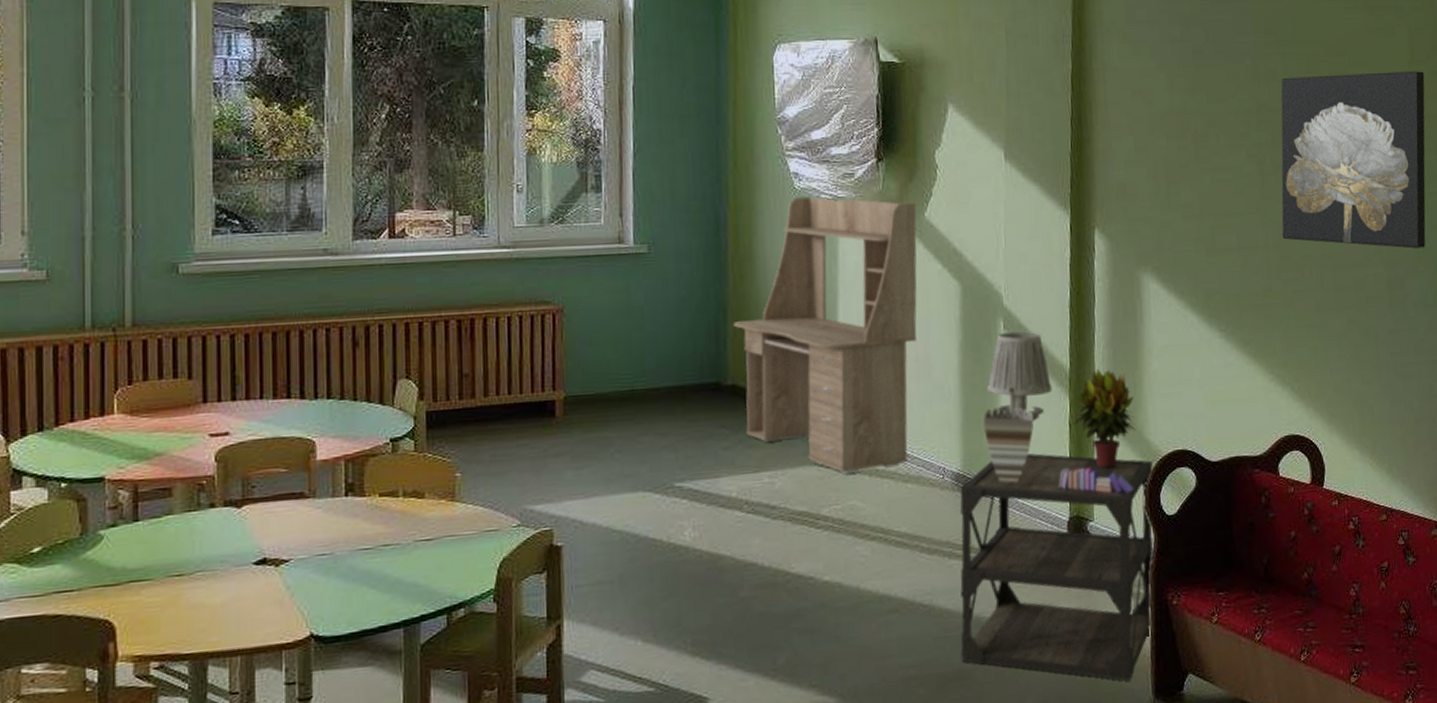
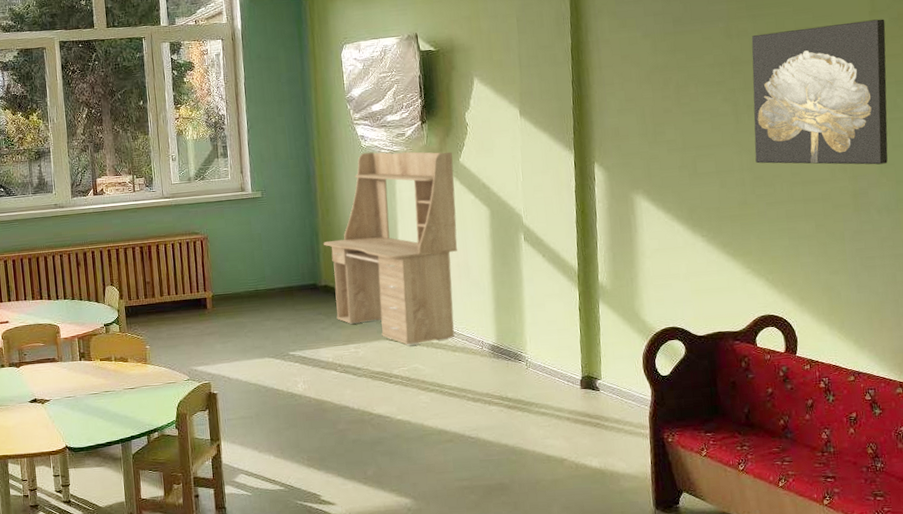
side table: present [960,453,1154,681] -> none [495,330,652,496]
wall sconce: present [983,331,1053,483] -> none [511,242,565,352]
books: present [1058,467,1133,494] -> none [572,340,633,360]
potted plant: present [1073,369,1135,469] -> none [582,268,633,341]

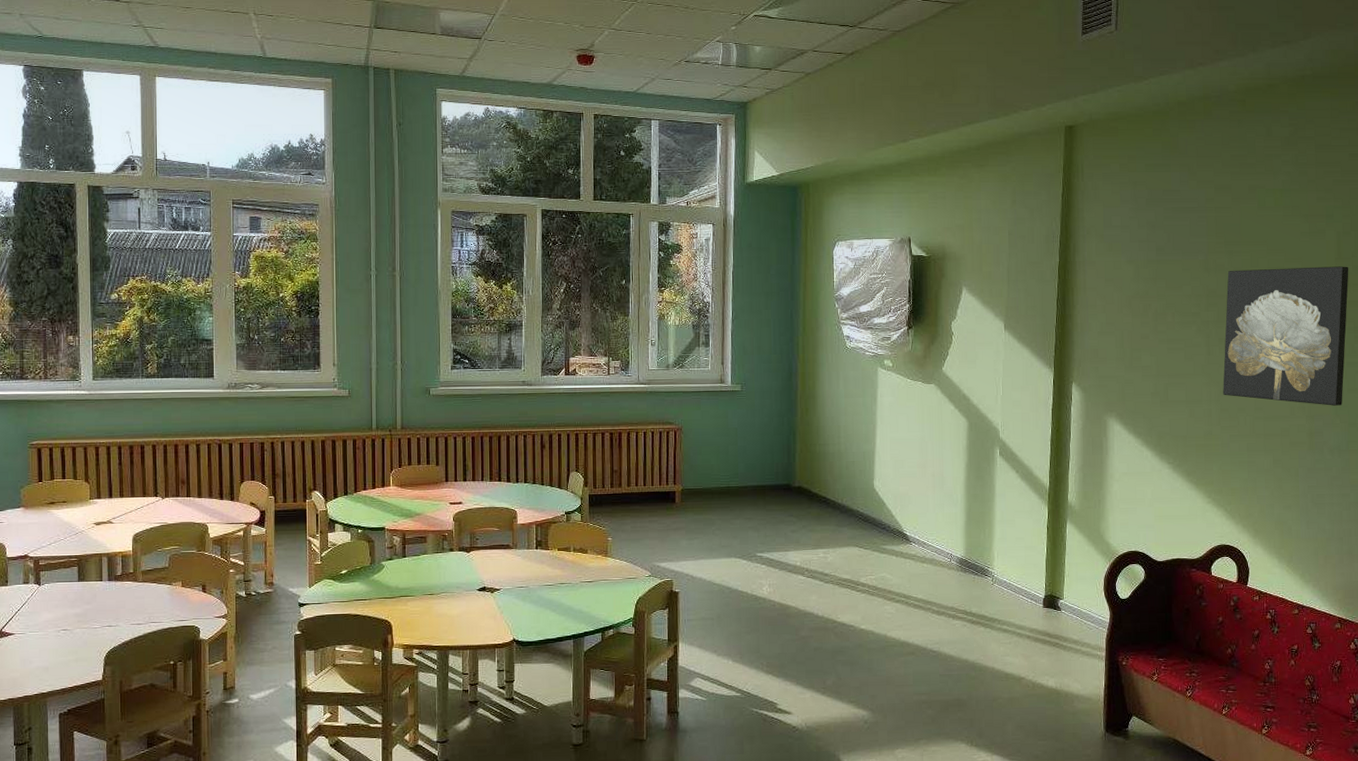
computer desk: present [324,151,457,346] -> none [801,353,936,555]

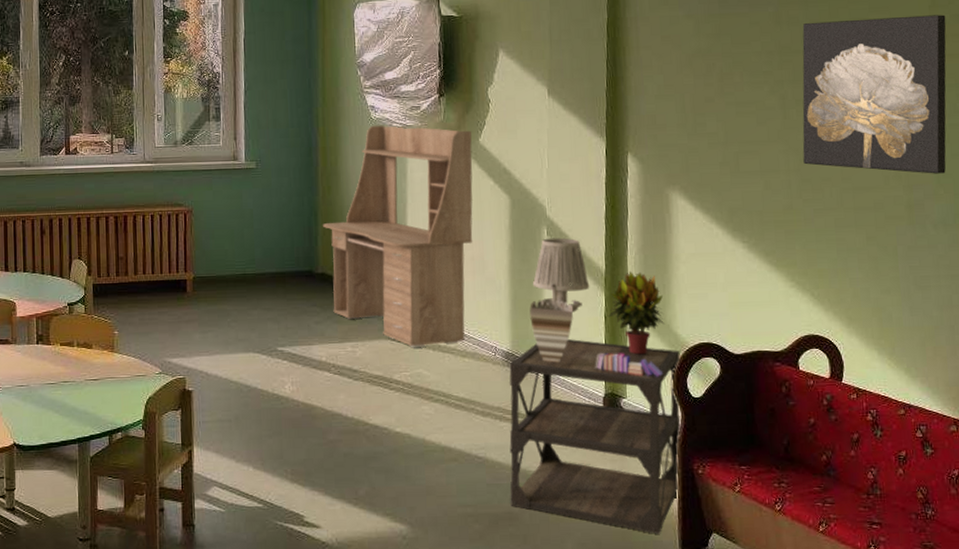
computer desk: none [801,353,936,555] -> present [323,125,473,348]
side table: none [959,547,1111,718] -> present [509,339,681,534]
wall sconce: none [982,457,1035,568] -> present [529,237,590,363]
books: none [1037,559,1095,581] -> present [595,352,662,377]
potted plant: none [1050,488,1098,561] -> present [608,271,664,355]

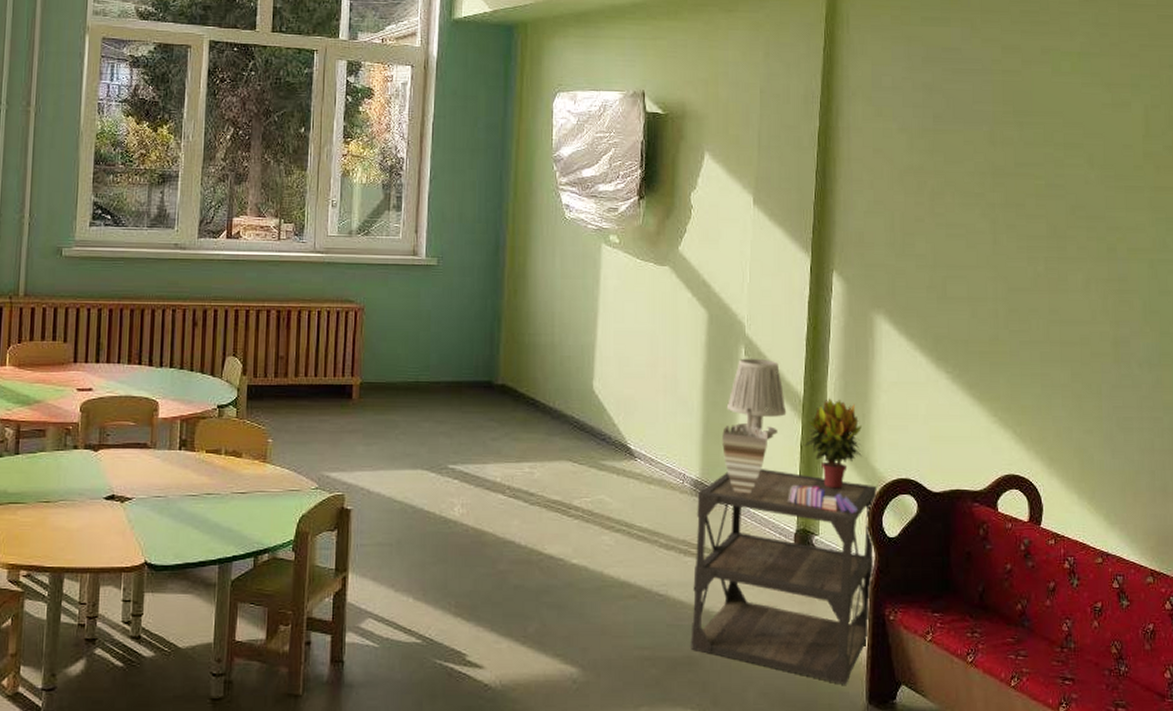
computer desk: present [323,125,473,348] -> none [506,225,671,472]
wall art: present [802,15,947,174] -> none [1011,144,1159,311]

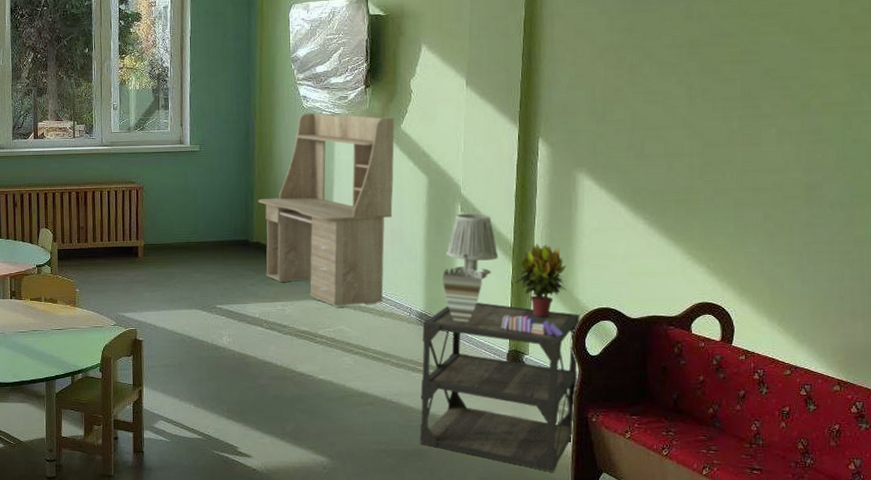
computer desk: none [506,225,671,472] -> present [258,113,395,308]

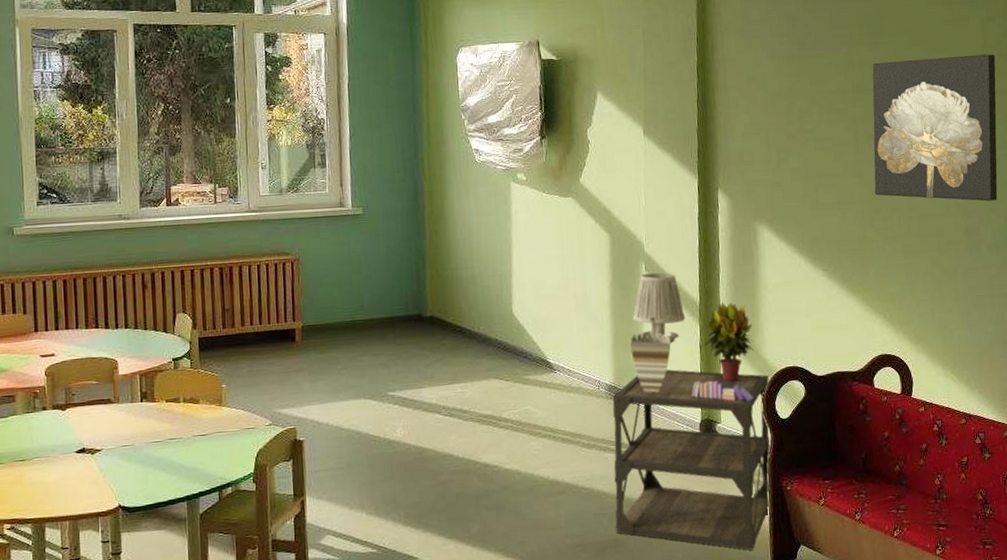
computer desk: present [258,113,395,308] -> none [431,167,576,386]
wall art: none [706,8,856,158] -> present [872,54,998,201]

